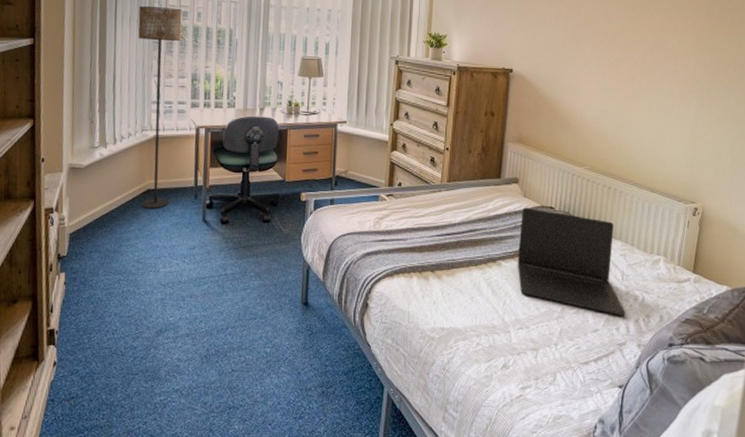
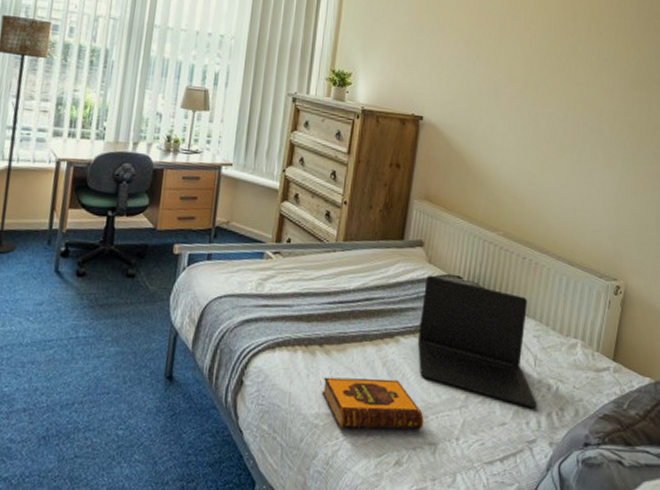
hardback book: none [436,297,526,340] -> present [322,377,424,430]

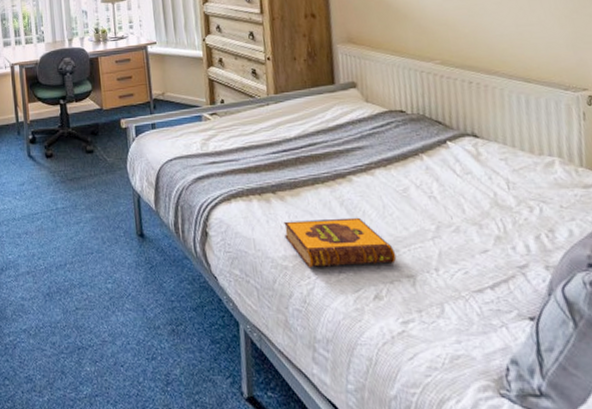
laptop: present [417,276,537,409] -> none [366,114,522,233]

